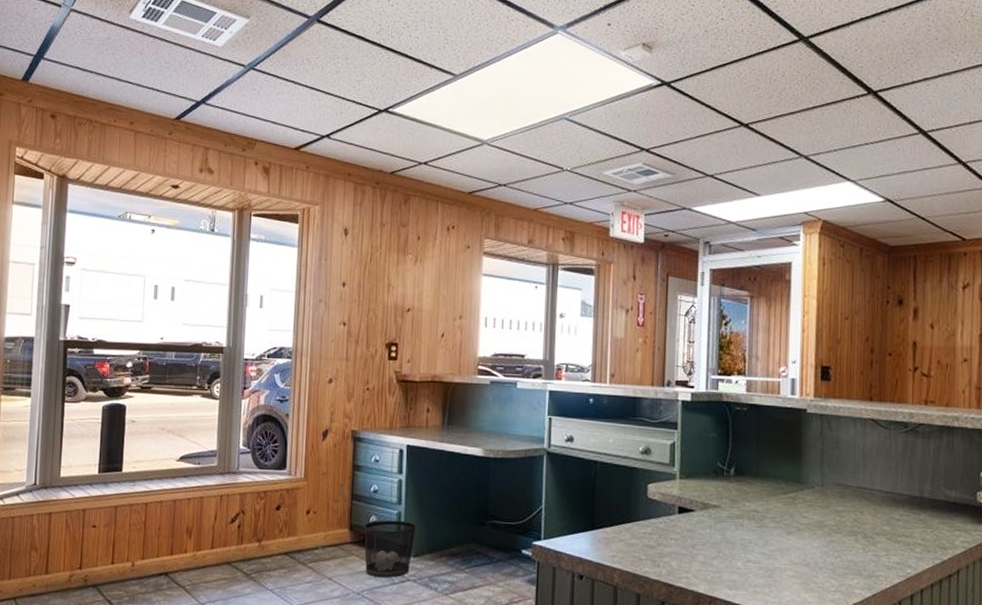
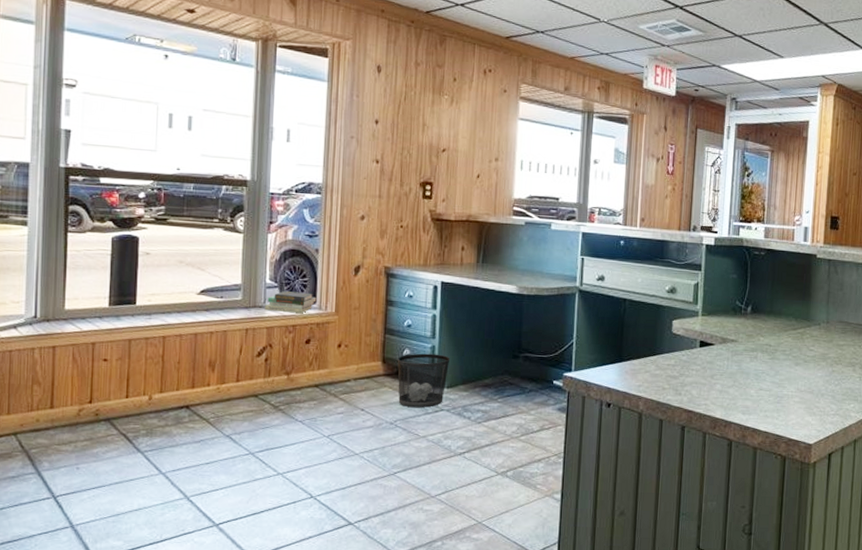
books: none [238,457,287,480] -> present [264,291,317,314]

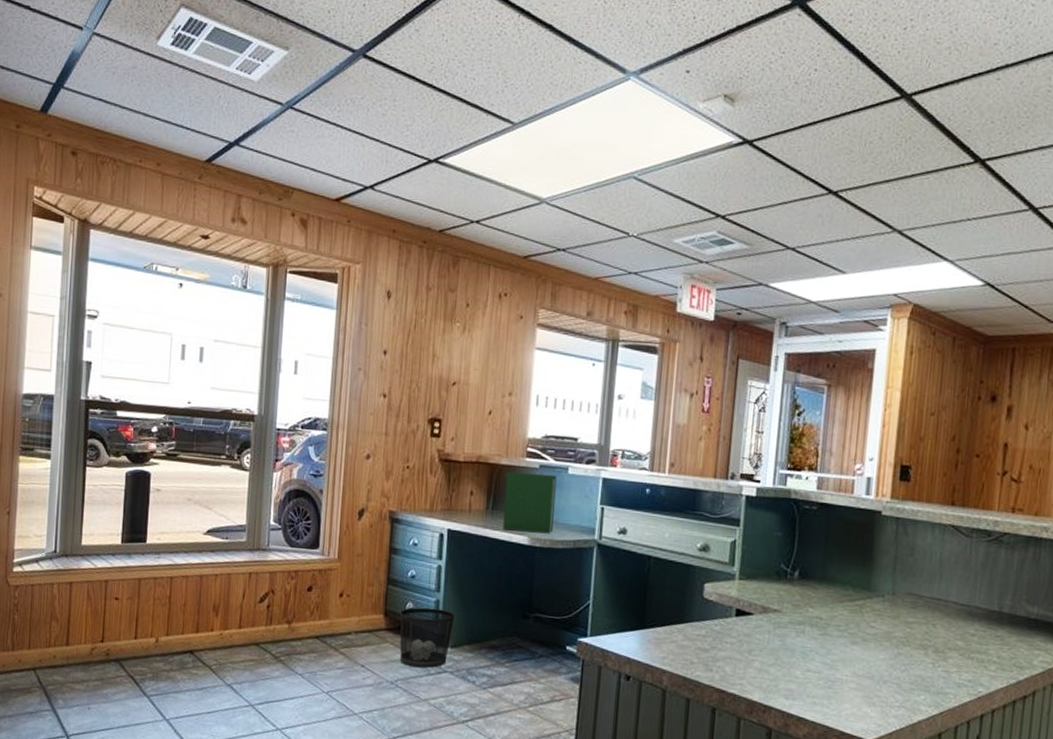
books: present [264,291,317,314] -> none [268,534,320,559]
binder: none [493,229,541,283] -> present [503,472,557,534]

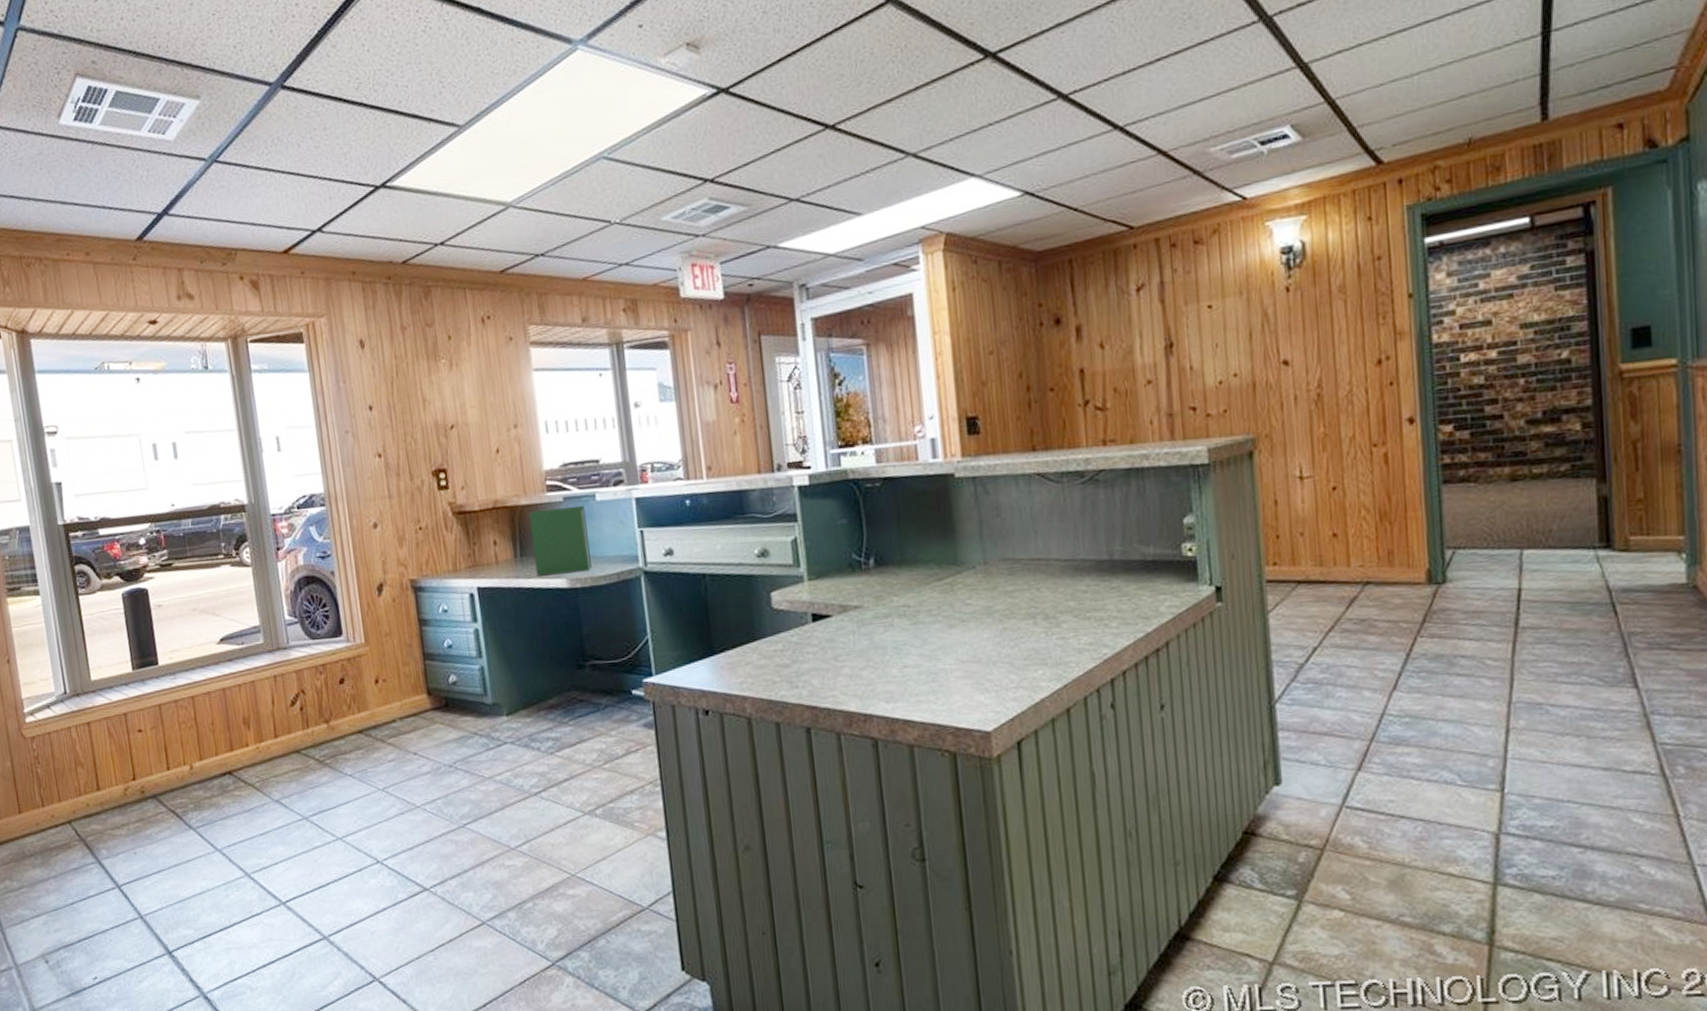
waste bin: present [399,607,454,668] -> none [443,676,505,745]

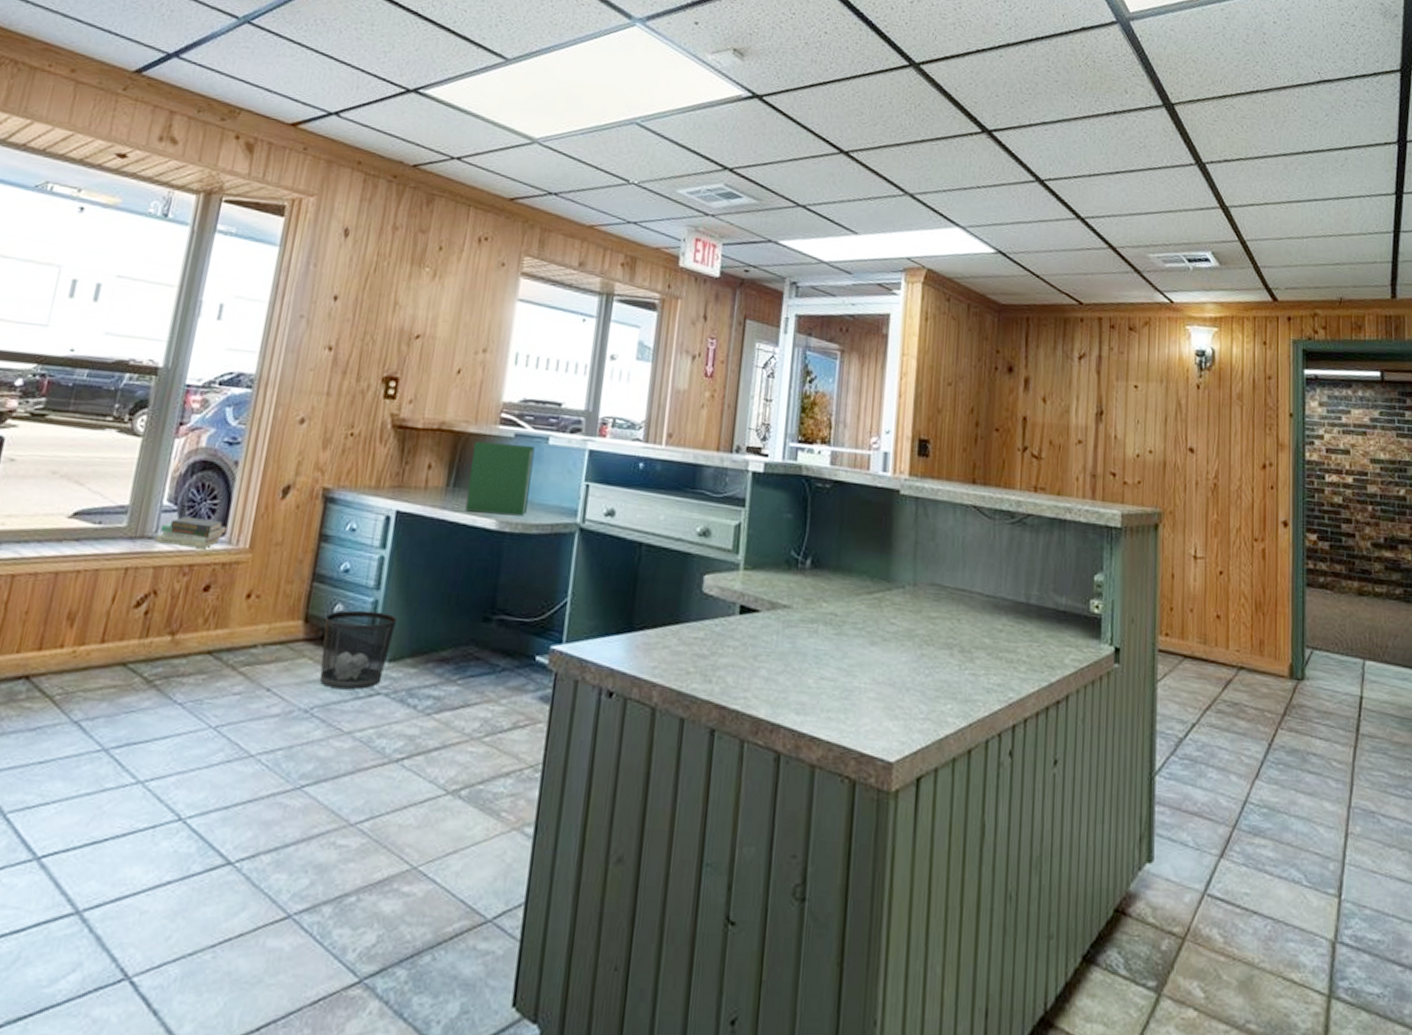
books: none [288,624,343,652] -> present [154,517,227,549]
waste bin: none [443,676,505,745] -> present [319,610,397,690]

